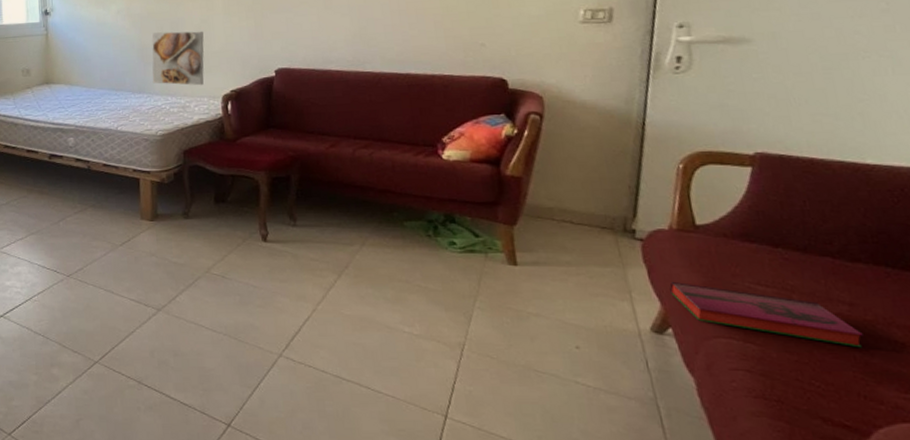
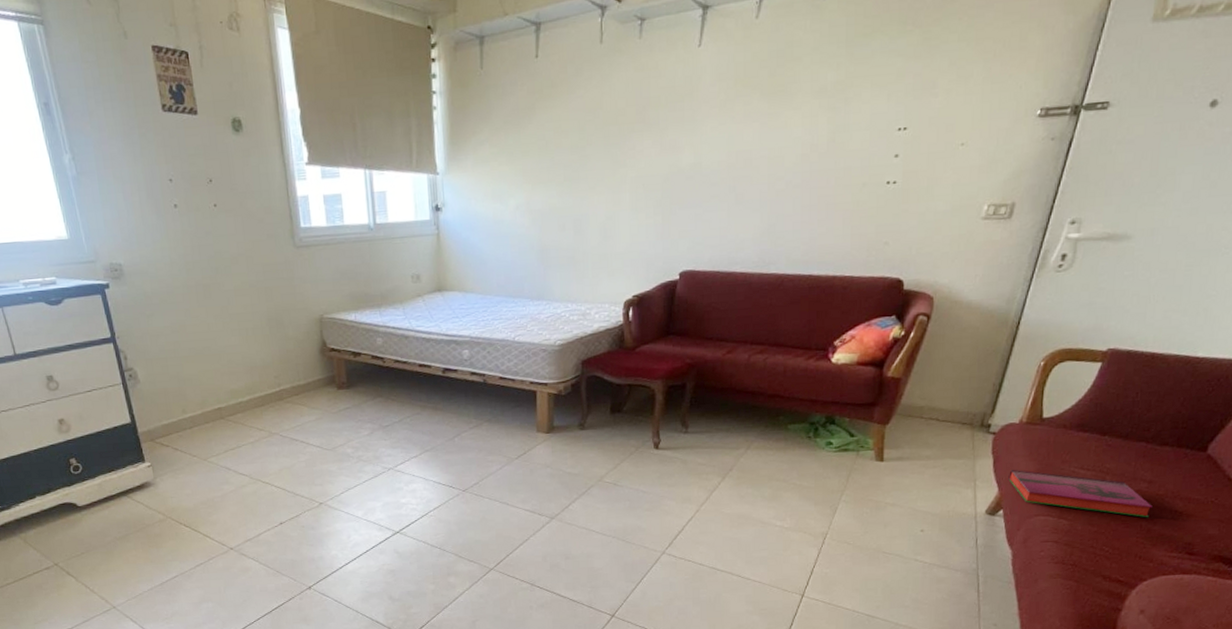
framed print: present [152,31,204,86] -> none [552,229,608,291]

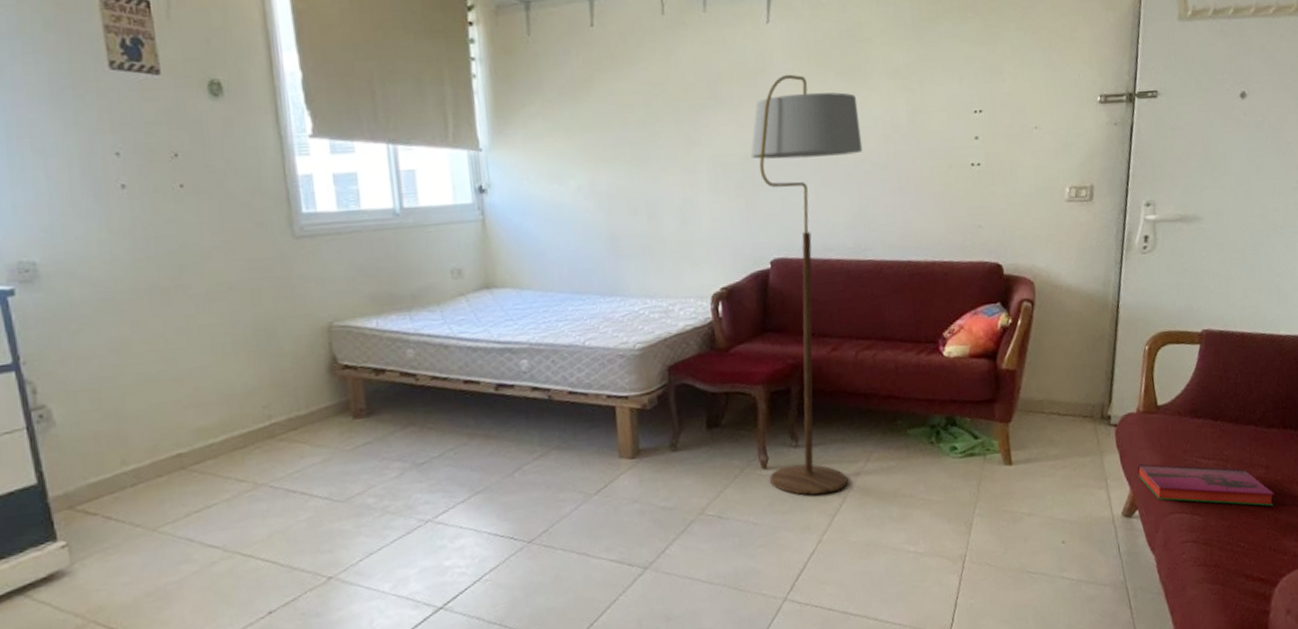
floor lamp: none [660,96,779,474] -> present [750,74,863,495]

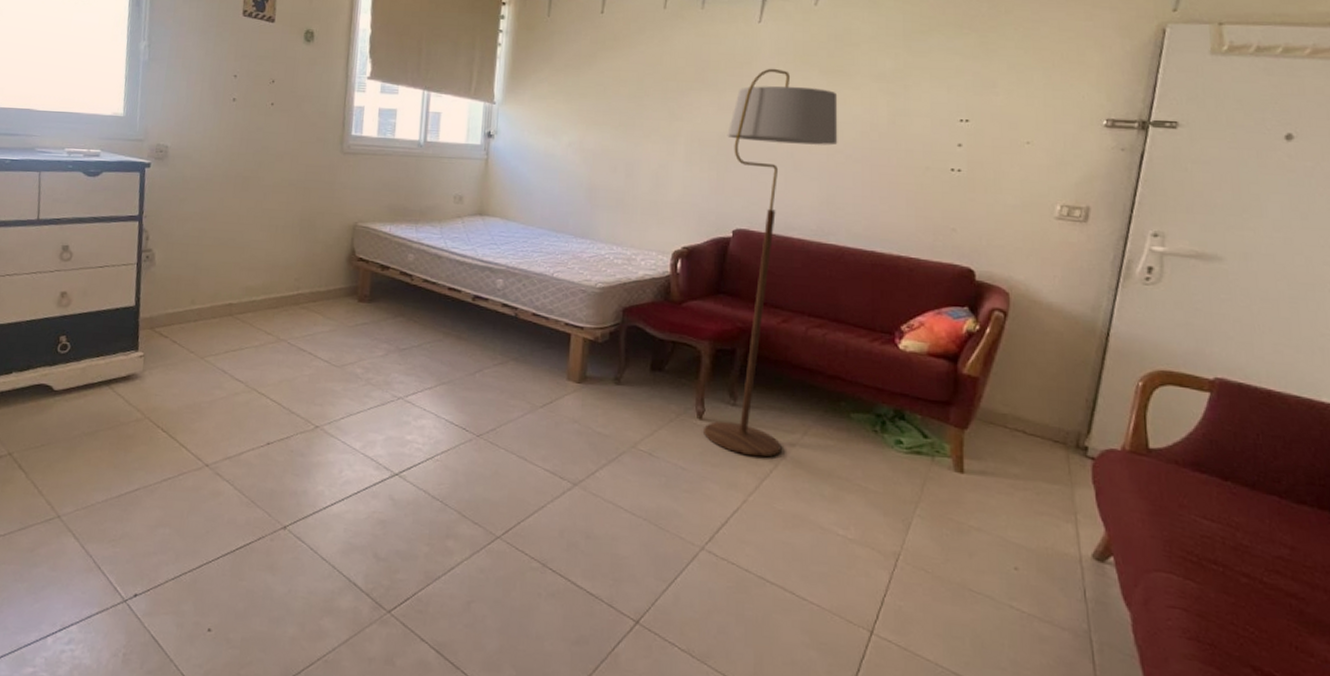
hardback book: present [1137,463,1274,507] -> none [1116,506,1301,596]

